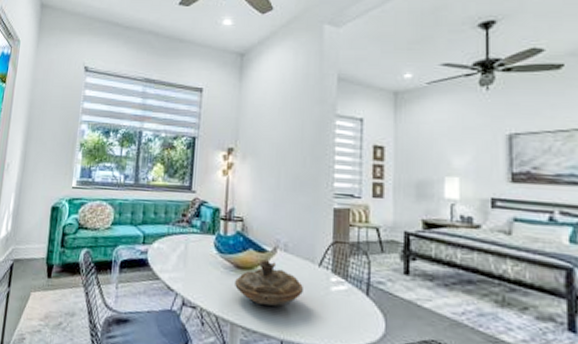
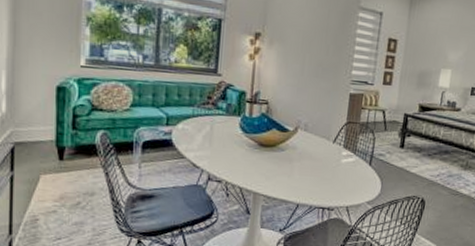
decorative bowl: present [235,259,303,307] -> none [258,138,319,177]

